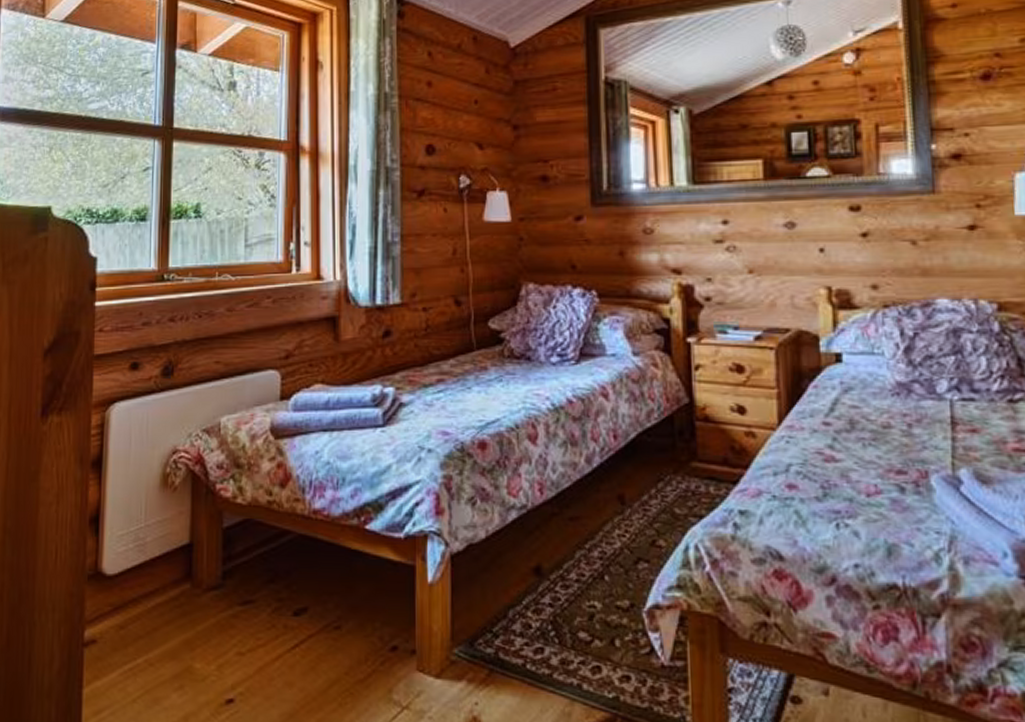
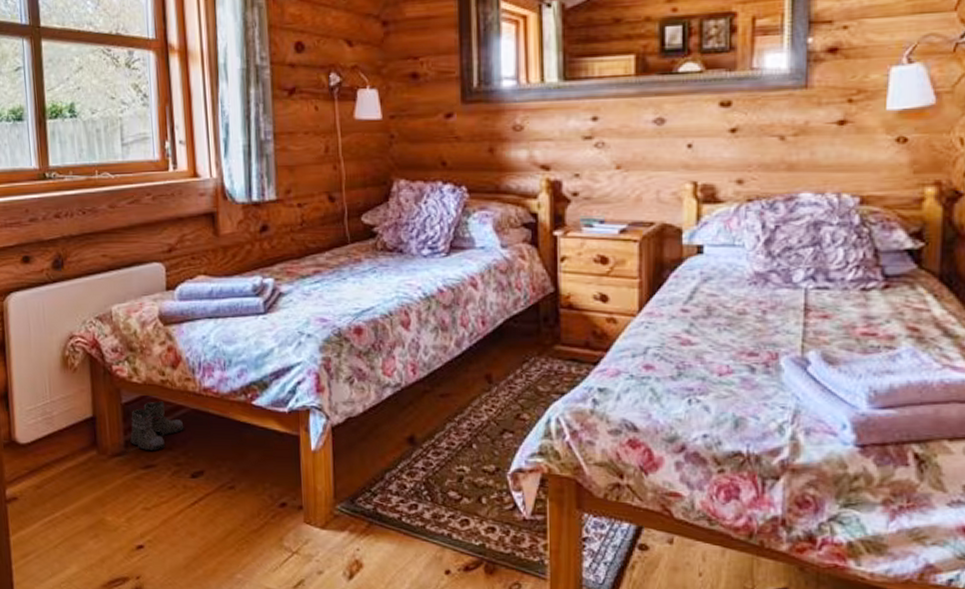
boots: none [226,525,289,585] -> present [129,401,184,452]

